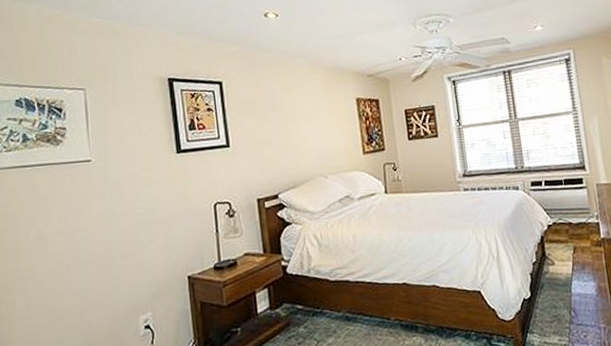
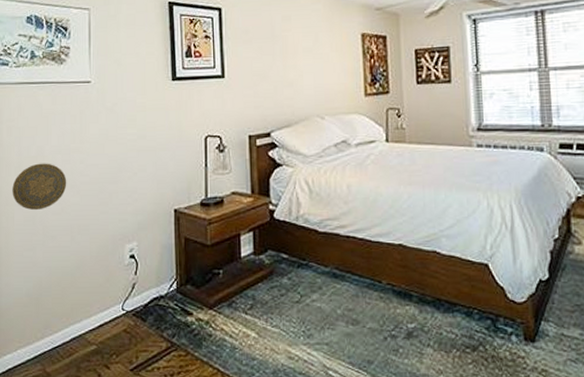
decorative plate: none [11,245,72,295] -> present [12,163,67,211]

